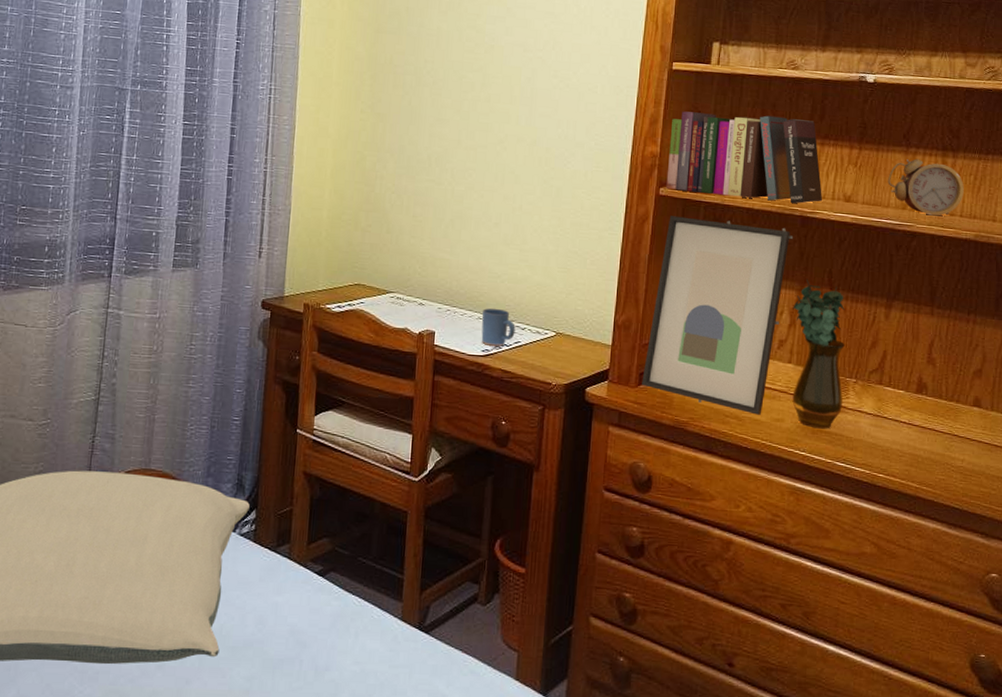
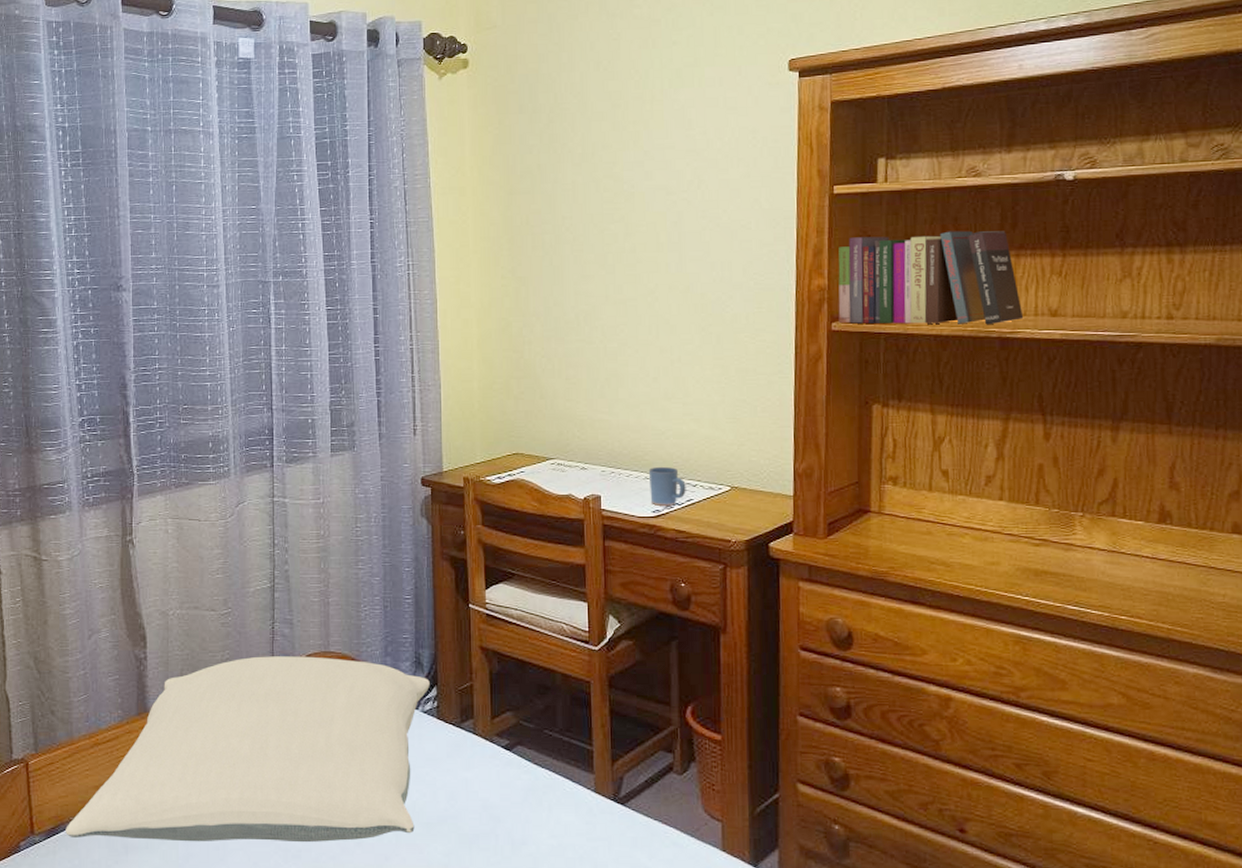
picture frame: present [642,216,794,415] -> none [831,350,993,559]
vase: present [792,279,845,429] -> none [999,406,1070,570]
alarm clock: present [888,159,964,216] -> none [1101,259,1198,322]

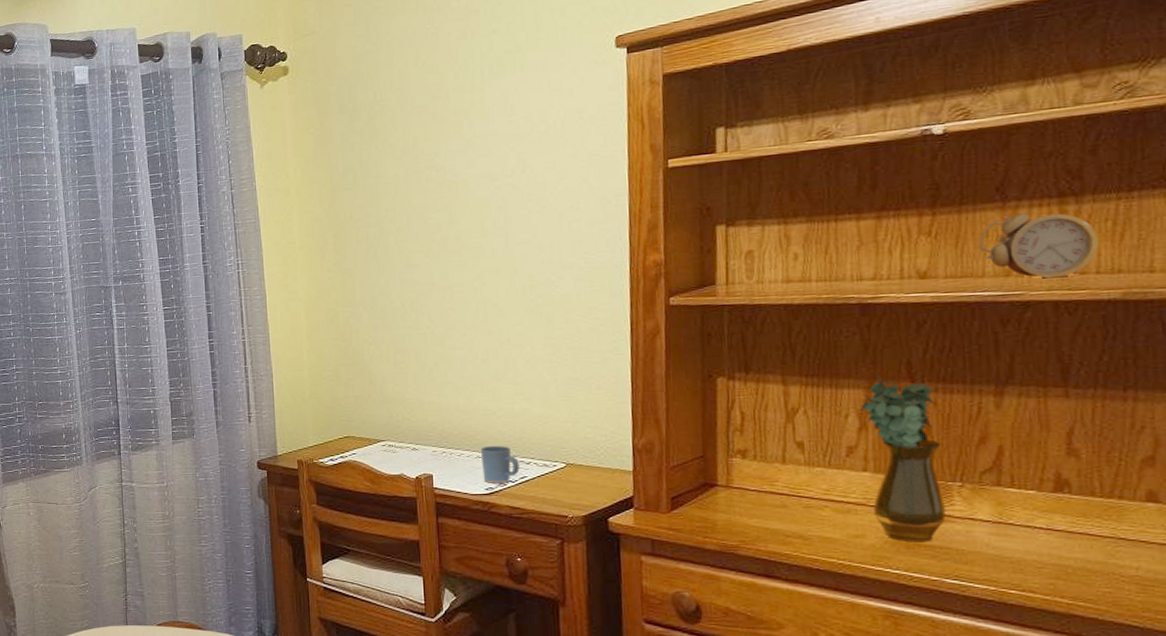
books: present [838,230,1023,325] -> none [674,193,886,298]
vase: none [999,406,1070,570] -> present [861,374,947,543]
alarm clock: none [1101,259,1198,322] -> present [978,213,1098,279]

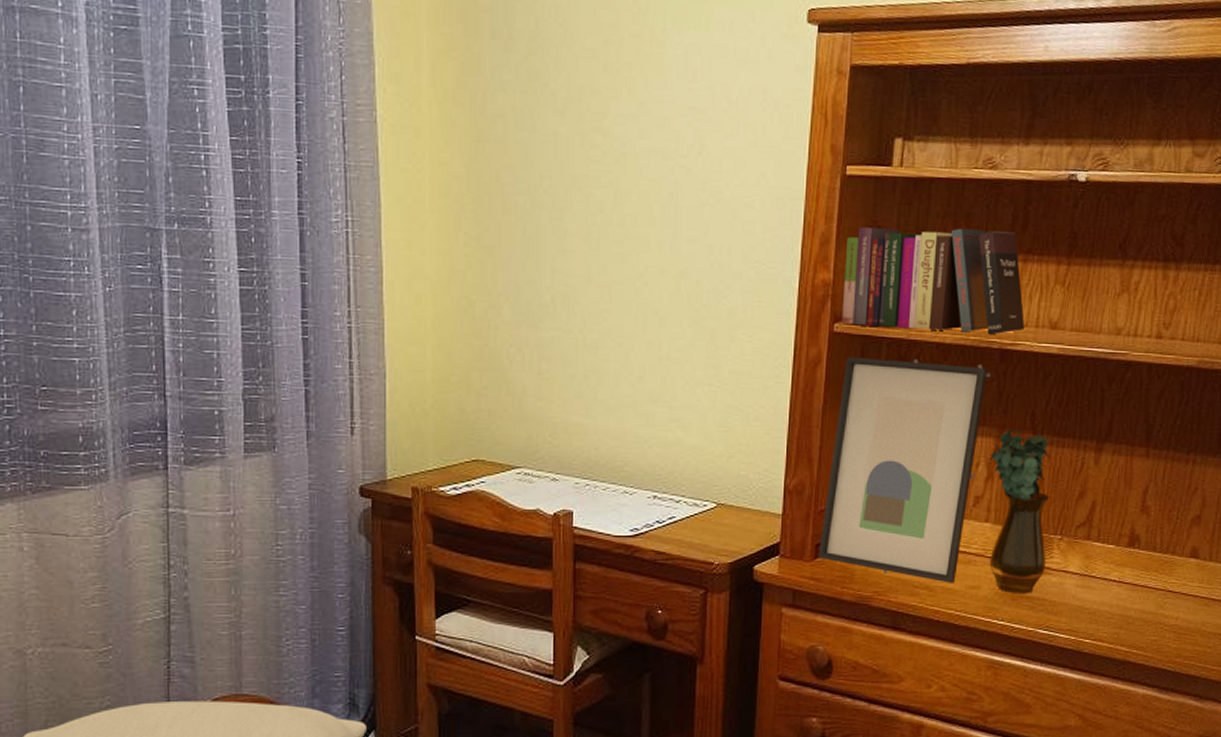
mug: present [480,445,520,483] -> none [627,479,669,524]
books: none [674,193,886,298] -> present [841,227,1025,335]
picture frame: none [674,319,852,532] -> present [818,356,991,583]
alarm clock: present [978,213,1098,279] -> none [1100,273,1187,341]

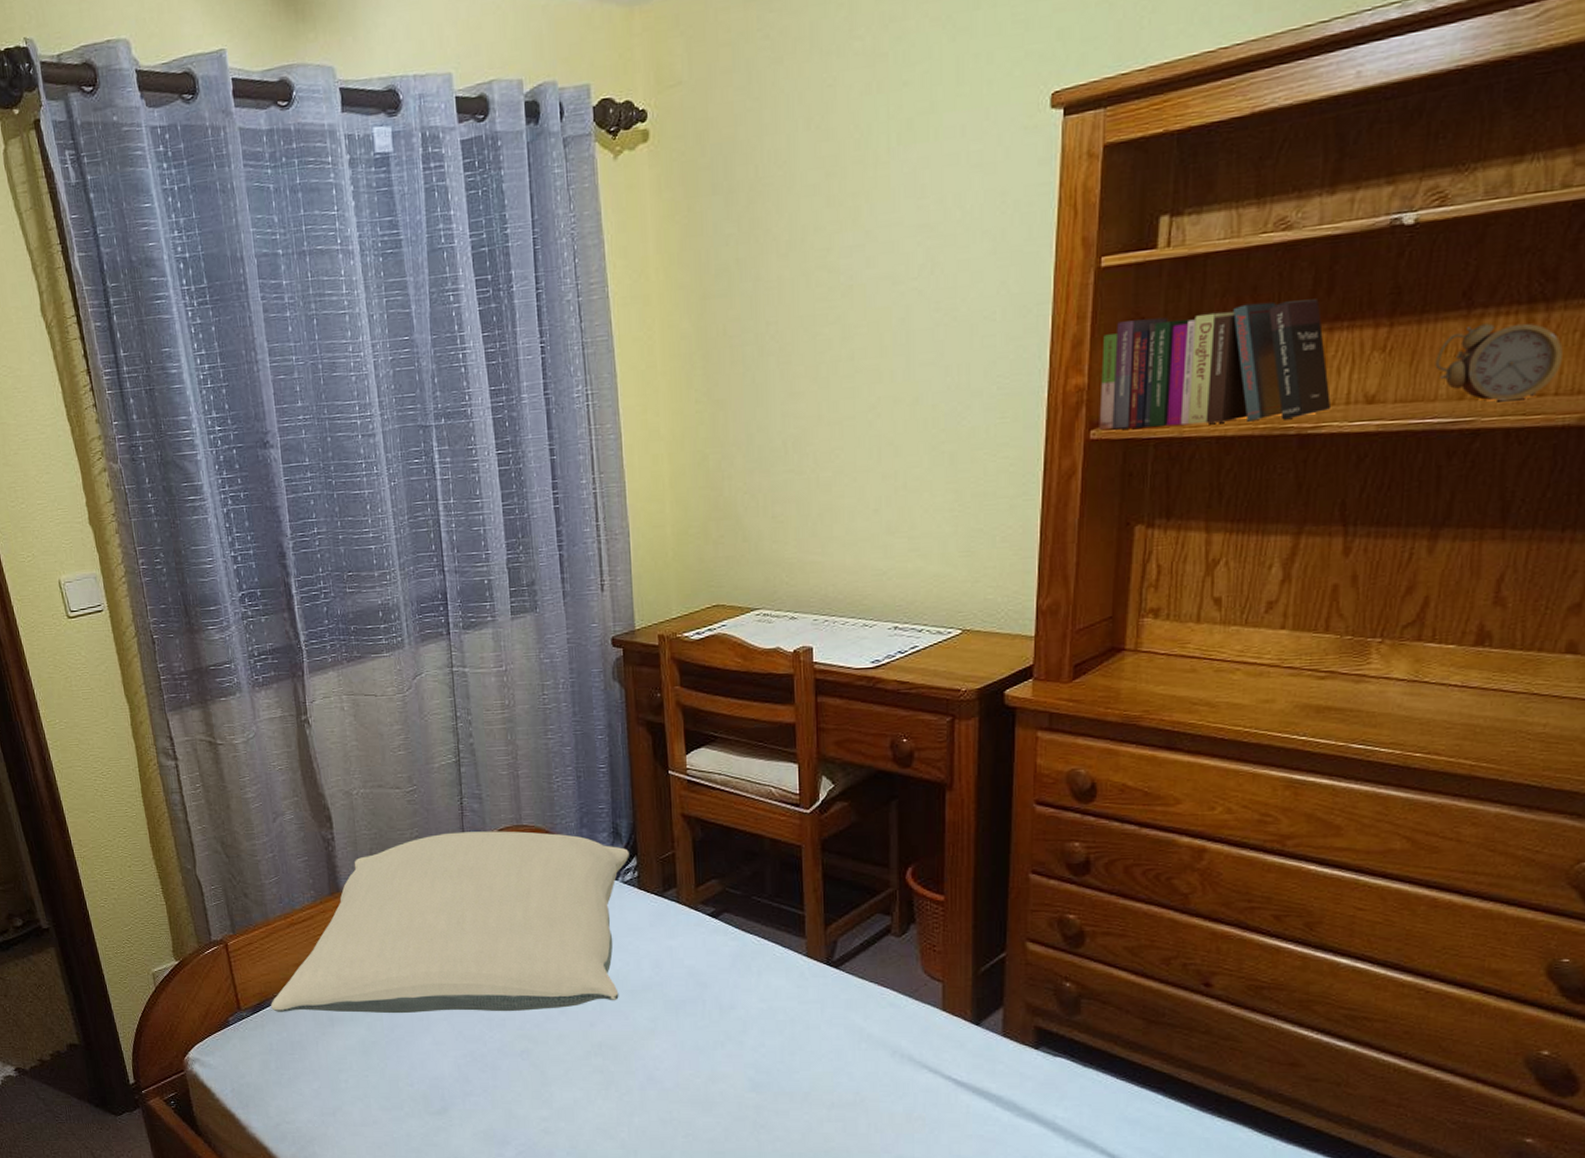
picture frame: present [818,356,991,583] -> none [1077,454,1287,698]
vase: present [989,423,1050,594] -> none [1287,517,1365,706]
alarm clock: none [1100,273,1187,341] -> present [1435,323,1563,402]

